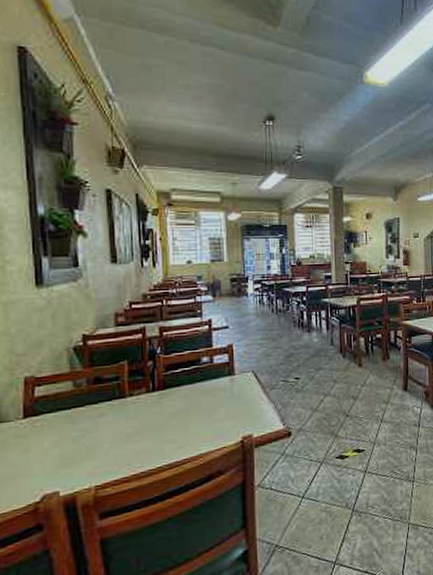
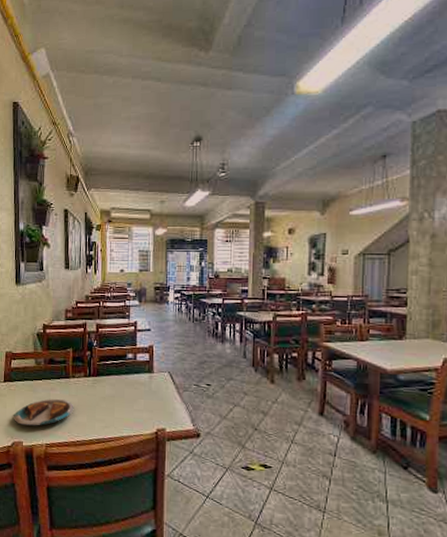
plate: none [41,424,134,470] -> present [13,398,74,426]

